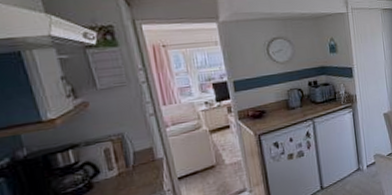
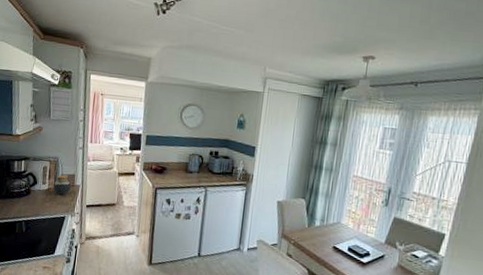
jar: none [125,150,151,177] -> present [53,174,71,195]

